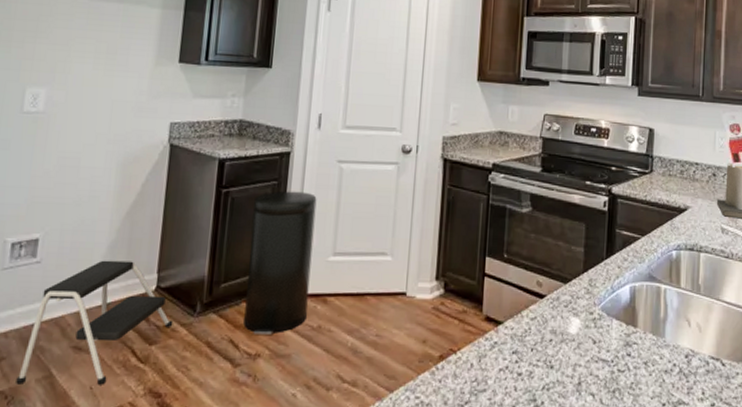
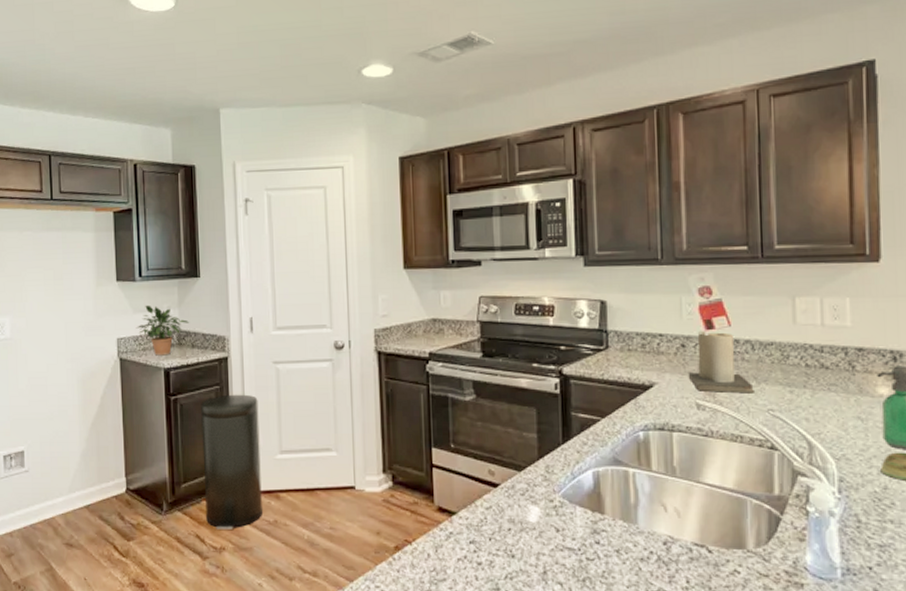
step stool: present [16,260,173,385] -> none [25,467,145,576]
potted plant: none [193,90,253,145] -> present [136,305,189,356]

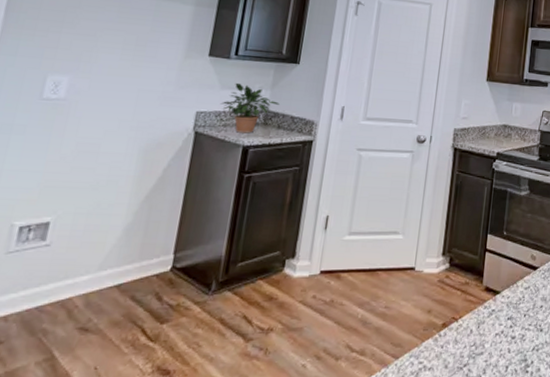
pedal bin: present [201,394,262,530] -> none [258,176,336,310]

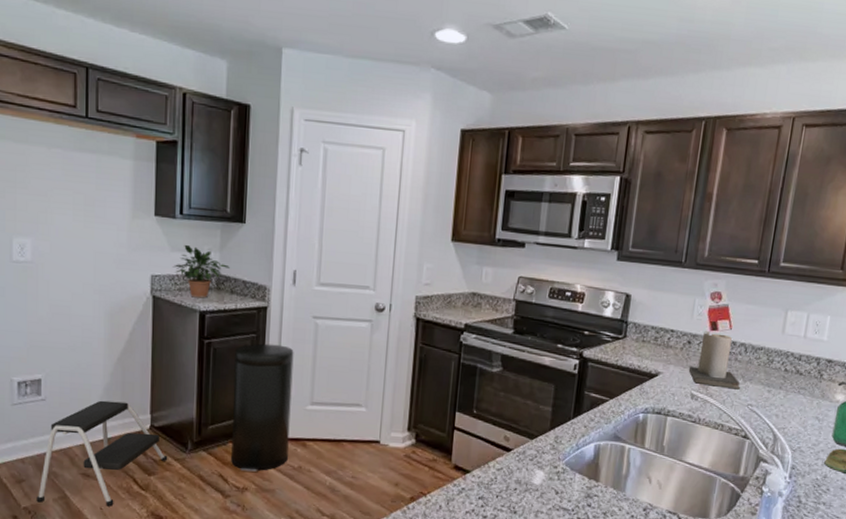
step stool: none [13,242,187,368] -> present [36,400,168,507]
pedal bin: none [258,176,336,310] -> present [231,343,294,472]

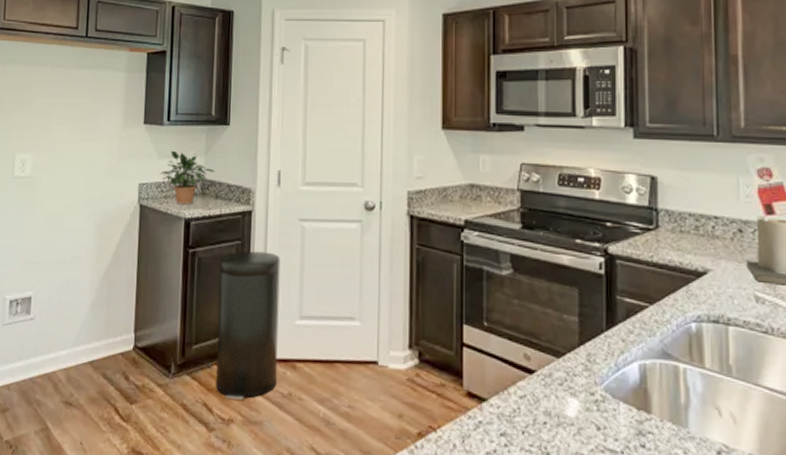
step stool: present [36,400,168,507] -> none [18,318,151,441]

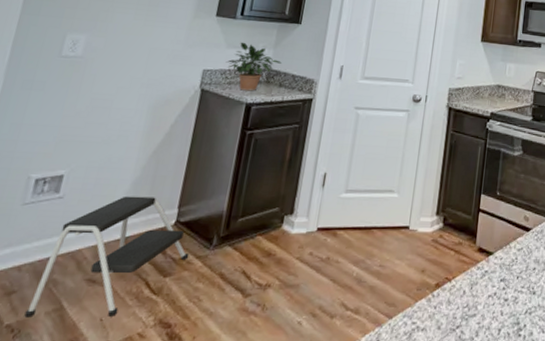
step stool: none [18,318,151,441] -> present [24,196,190,318]
pedal bin: present [216,251,281,400] -> none [257,133,334,266]

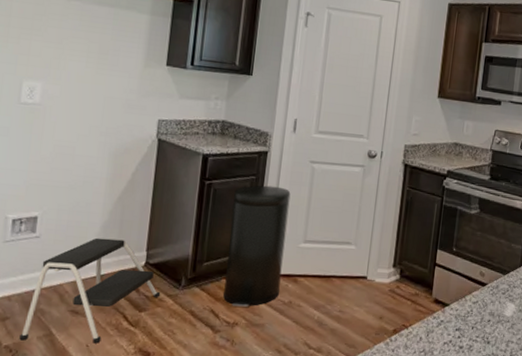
potted plant: present [225,42,282,91] -> none [179,92,235,143]
pedal bin: none [257,133,334,266] -> present [223,185,291,307]

